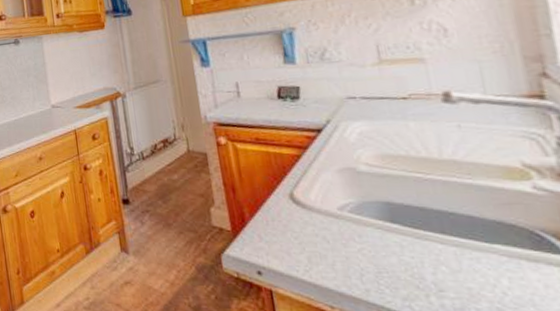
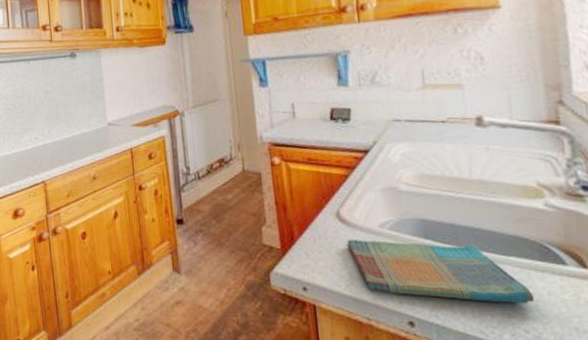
dish towel: none [302,223,529,298] -> present [347,240,535,304]

